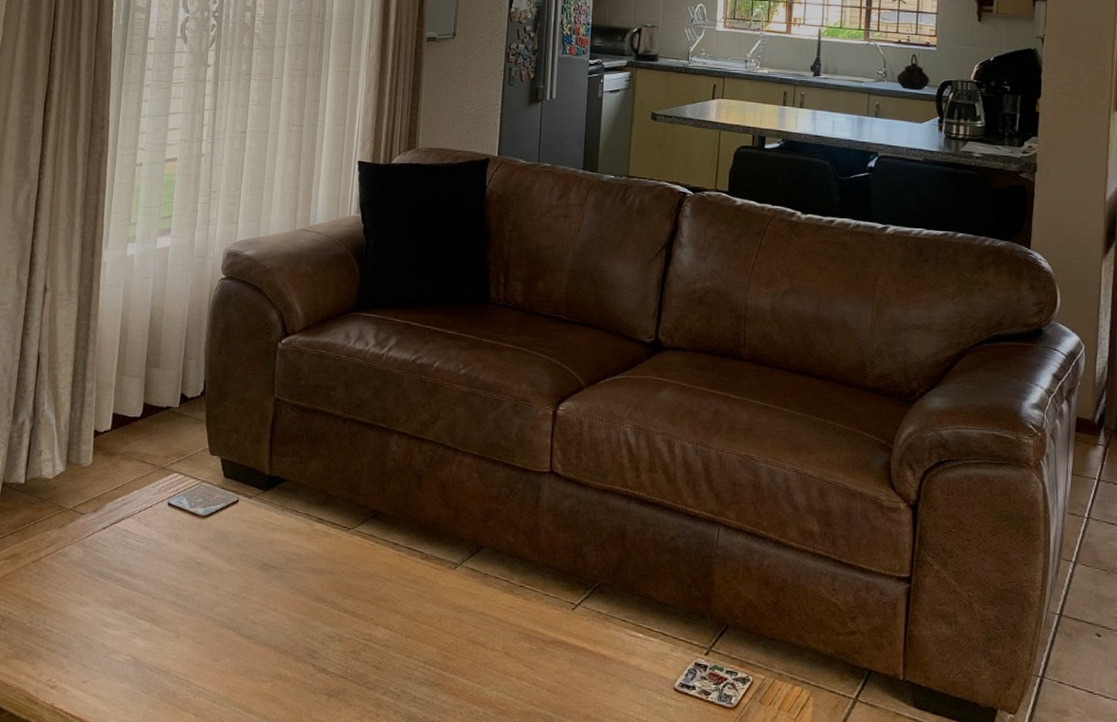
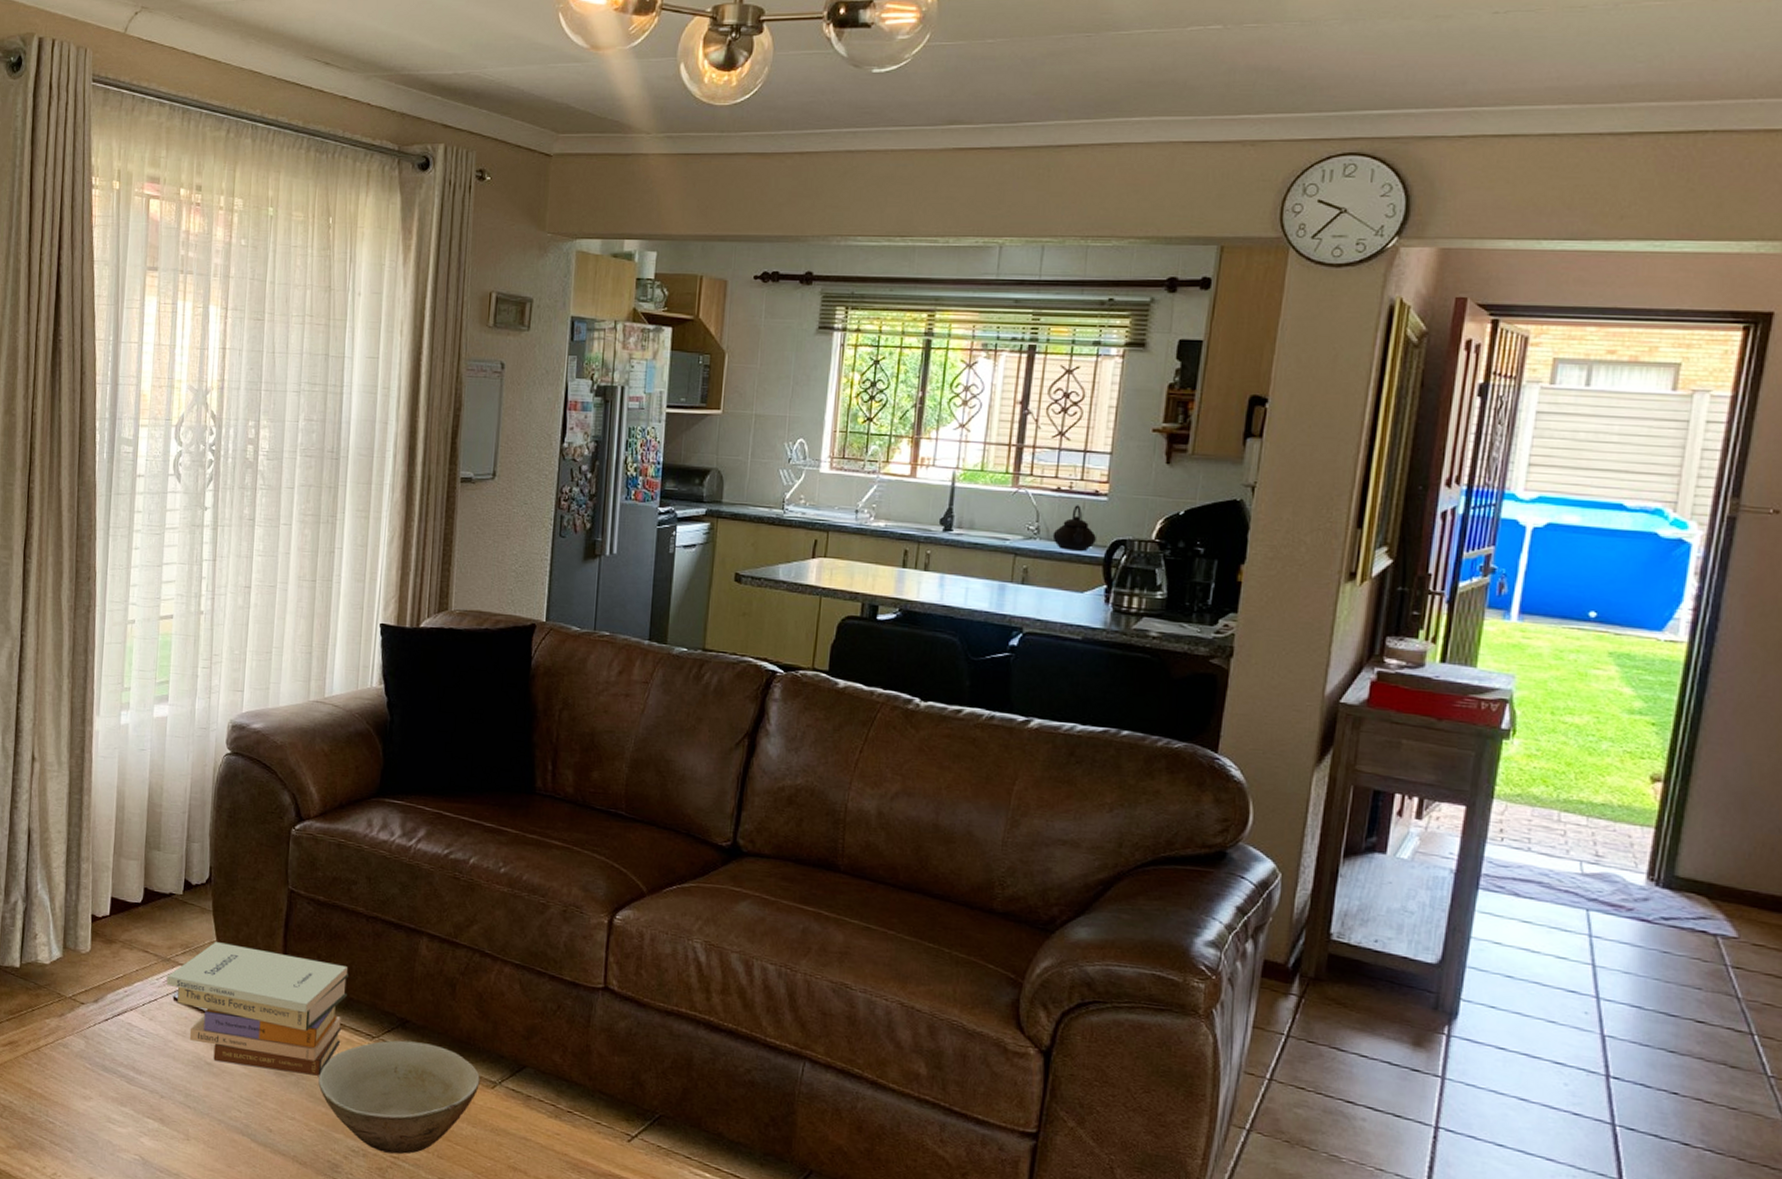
books: none [161,449,328,568] -> present [166,942,350,1076]
bowl: none [299,530,443,637] -> present [318,1040,480,1155]
kettle: present [629,23,660,63] -> none [709,462,747,512]

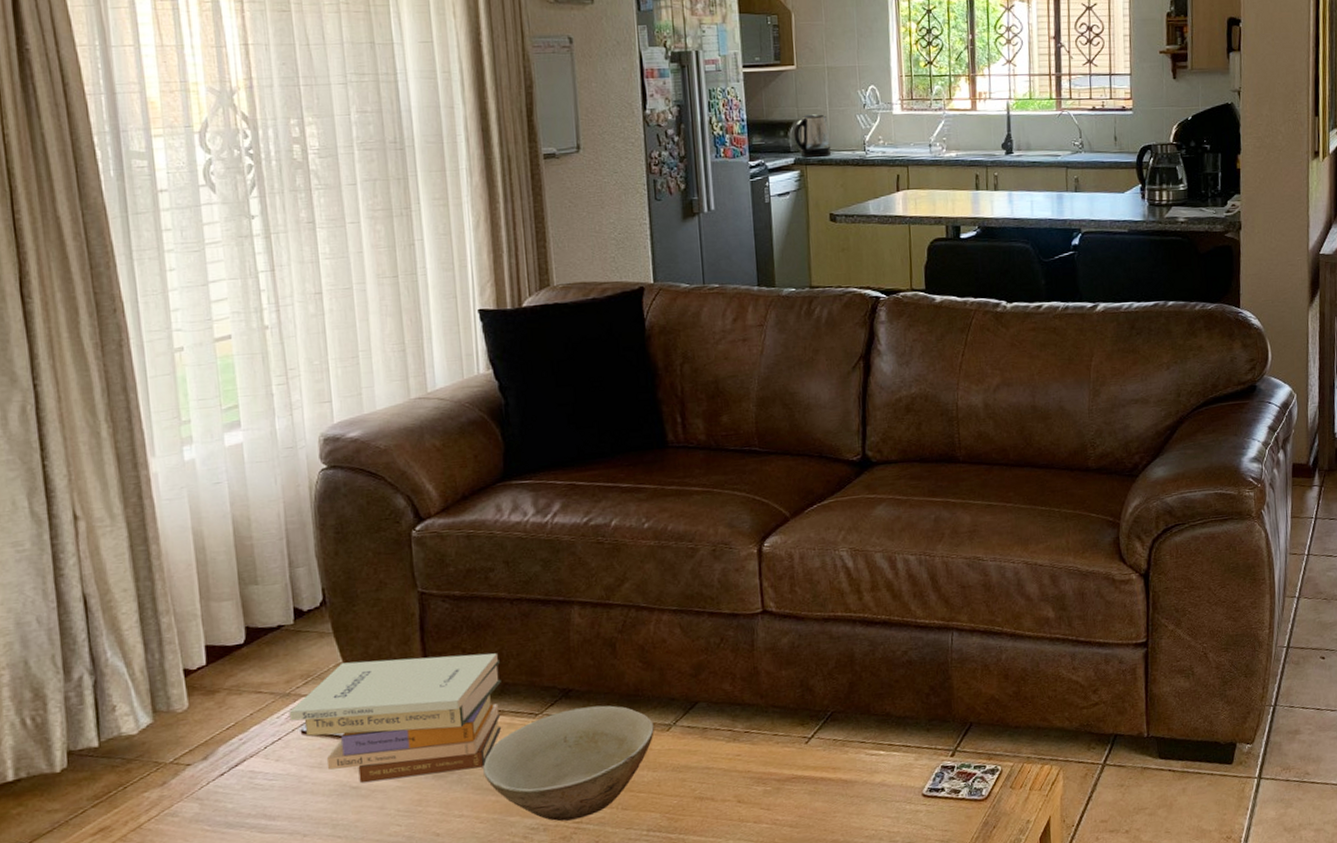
kettle: none [709,462,747,512] -> present [793,113,831,158]
teapot: present [1052,505,1096,551] -> none [1094,120,1128,159]

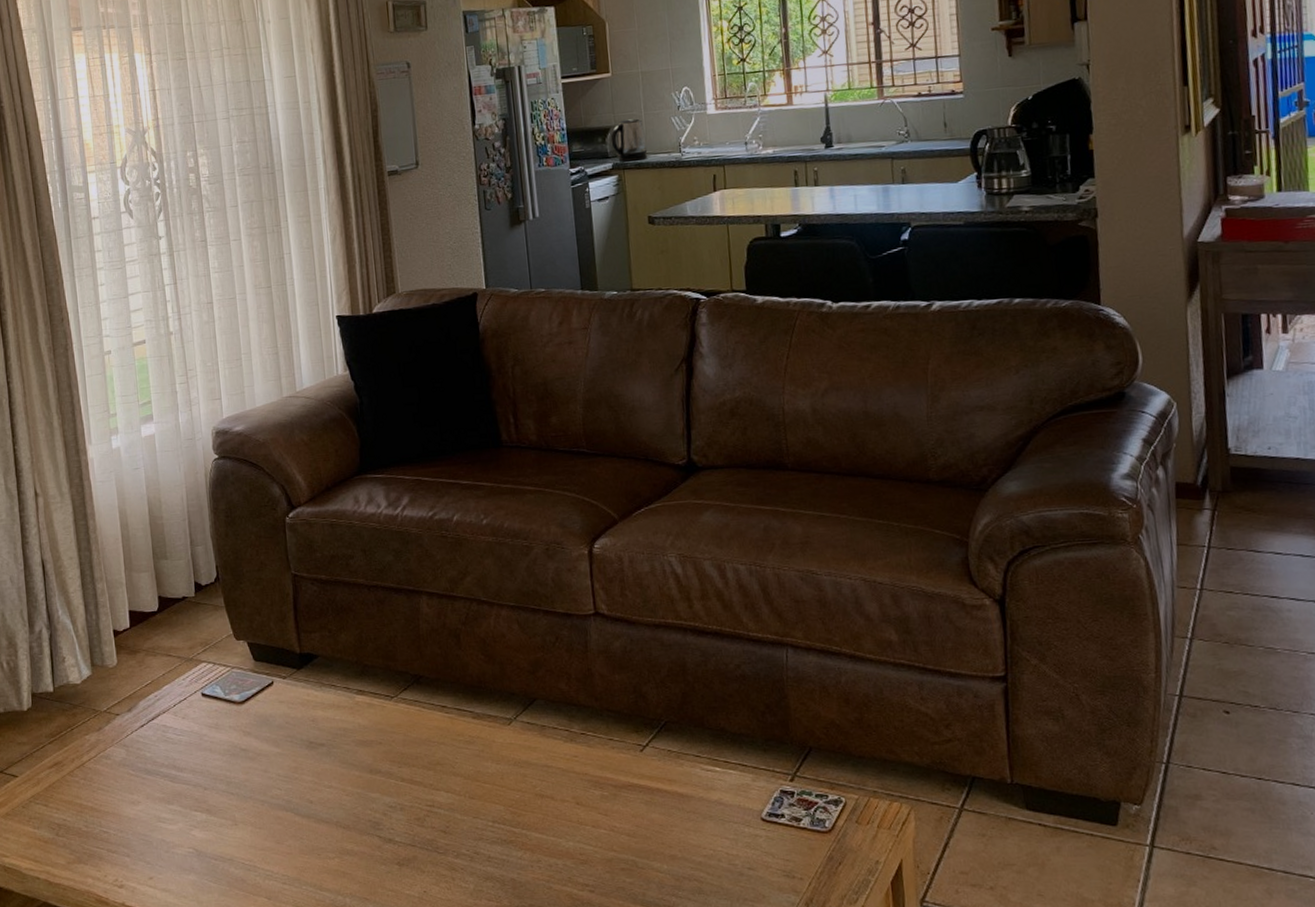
books: present [289,653,502,782] -> none [192,634,363,746]
bowl: present [483,705,654,822] -> none [347,694,497,803]

